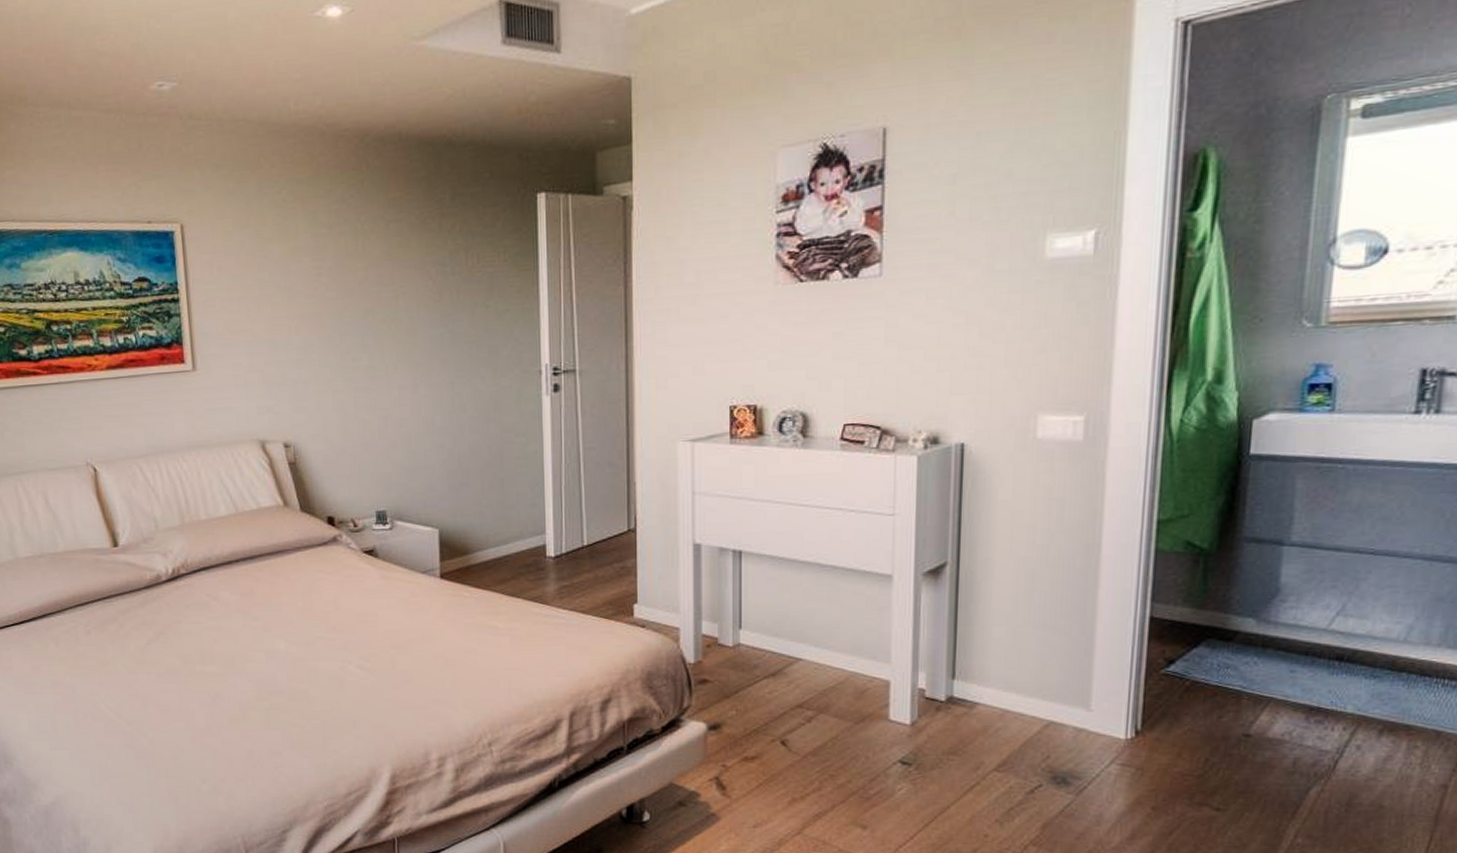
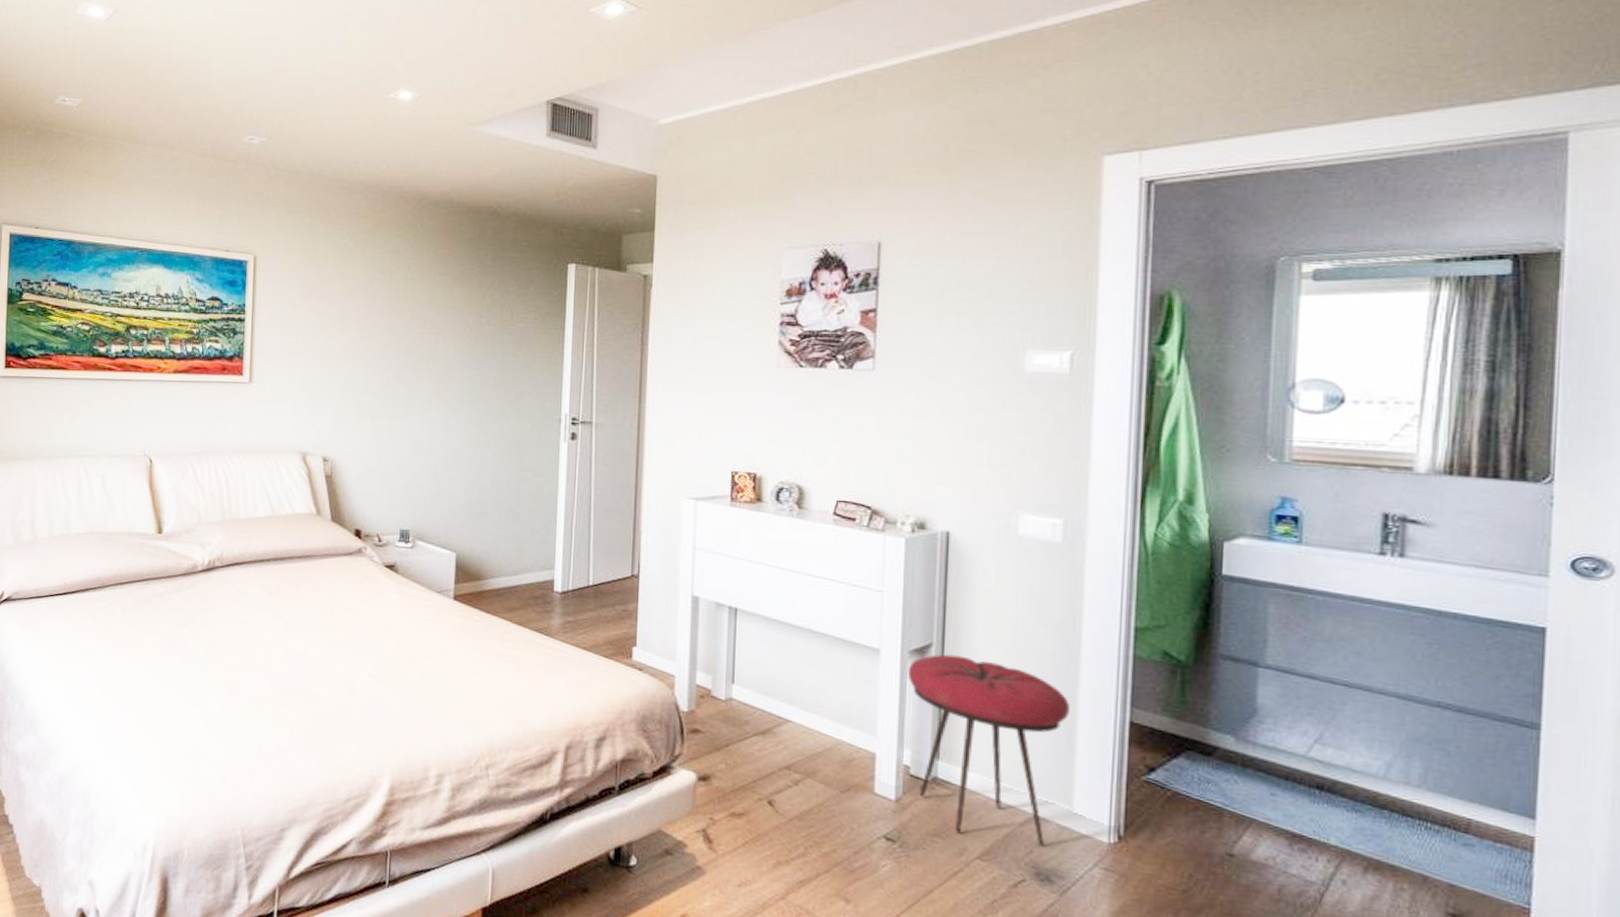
stool: none [921,571,1089,751] -> present [907,654,1070,847]

